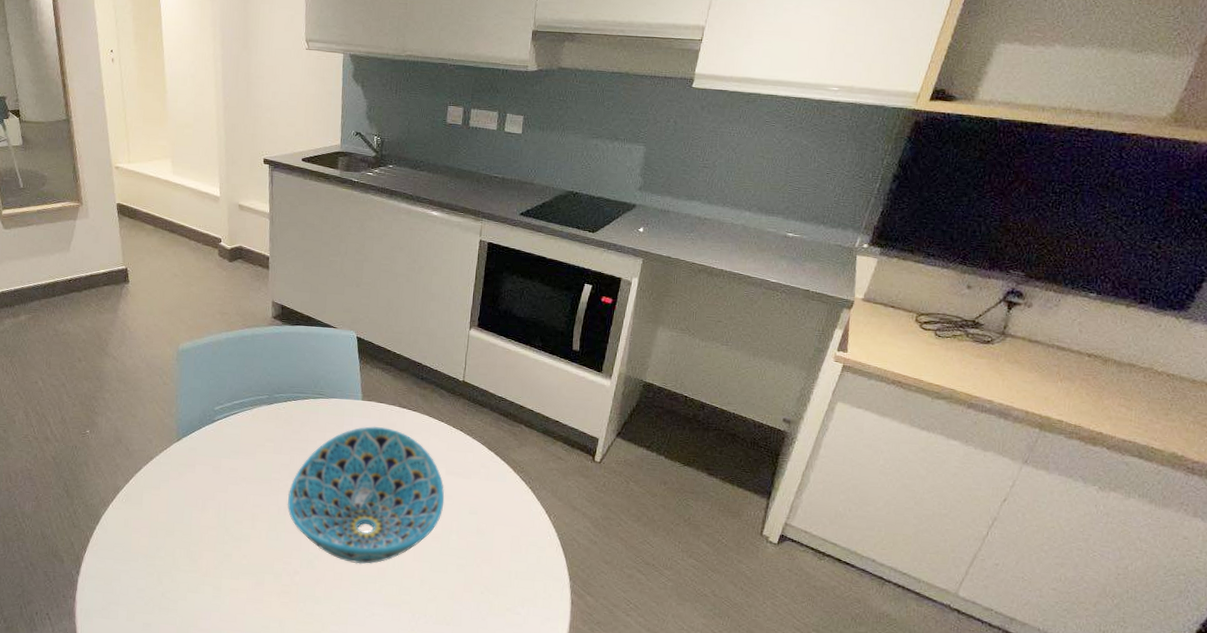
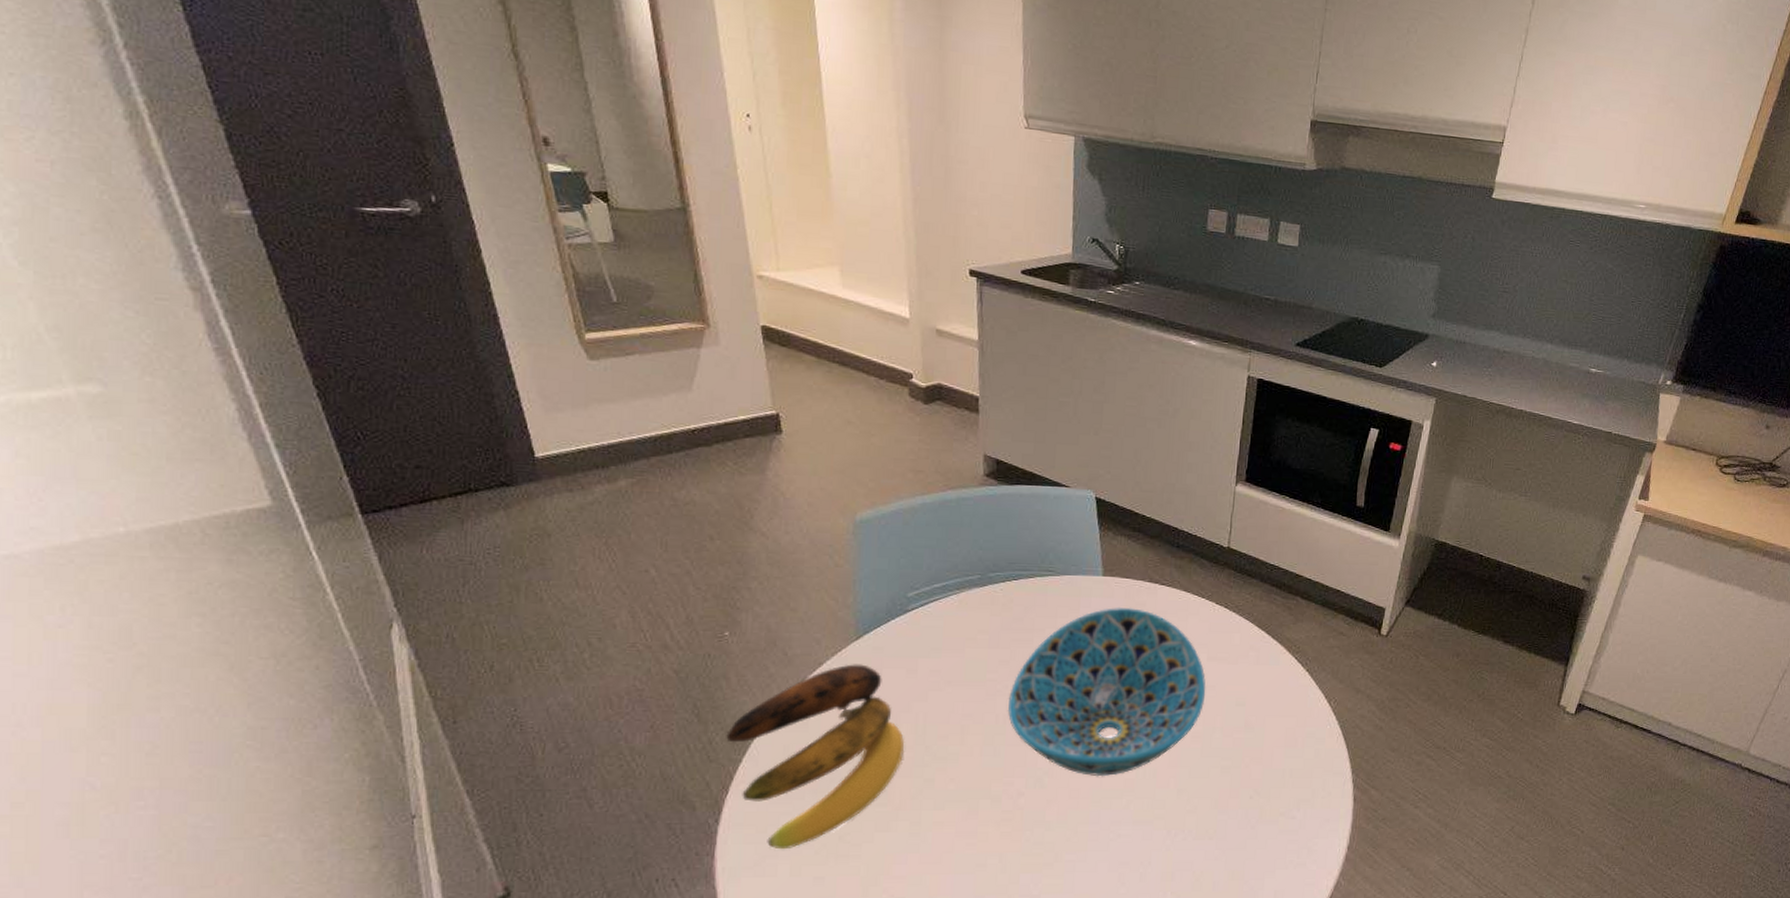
banana: none [85,459,211,599] -> present [726,664,905,850]

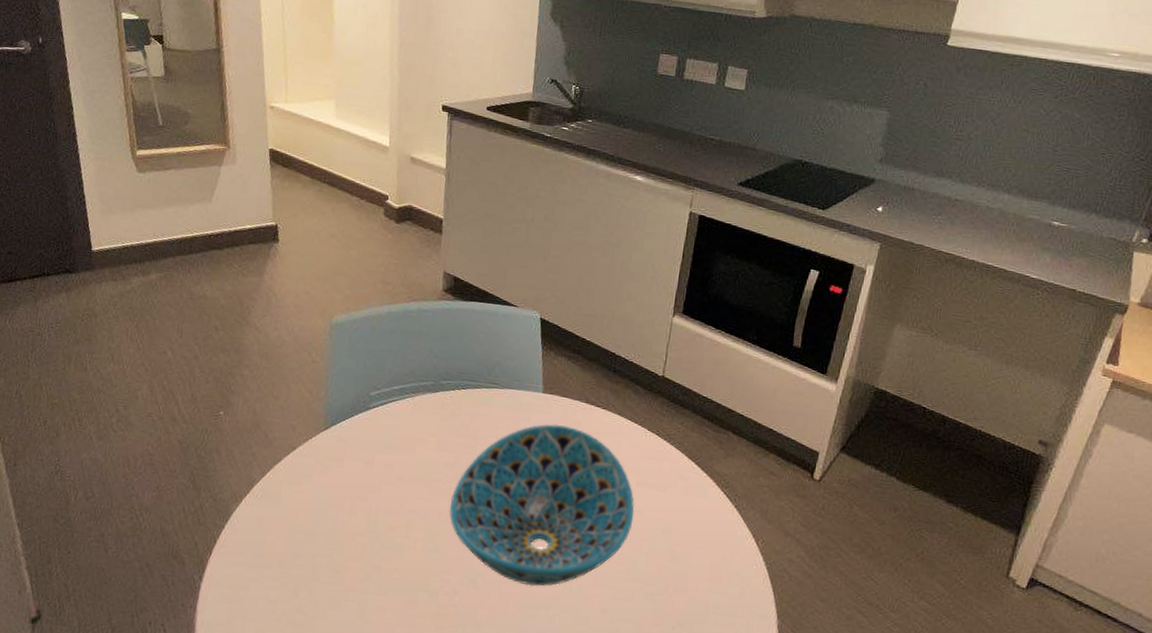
banana: present [726,664,905,850] -> none [214,451,359,613]

